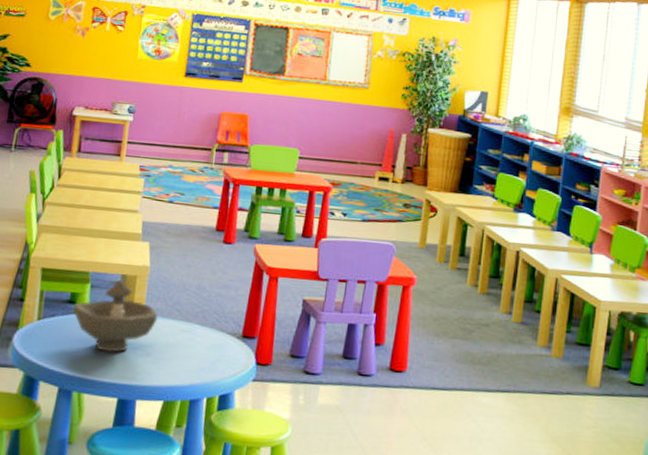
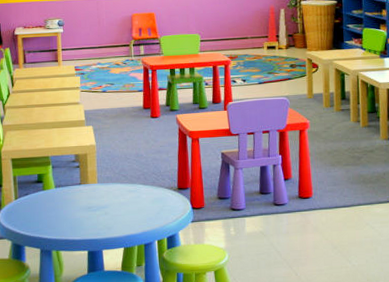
decorative bowl: present [73,279,158,353] -> none [42,158,109,216]

